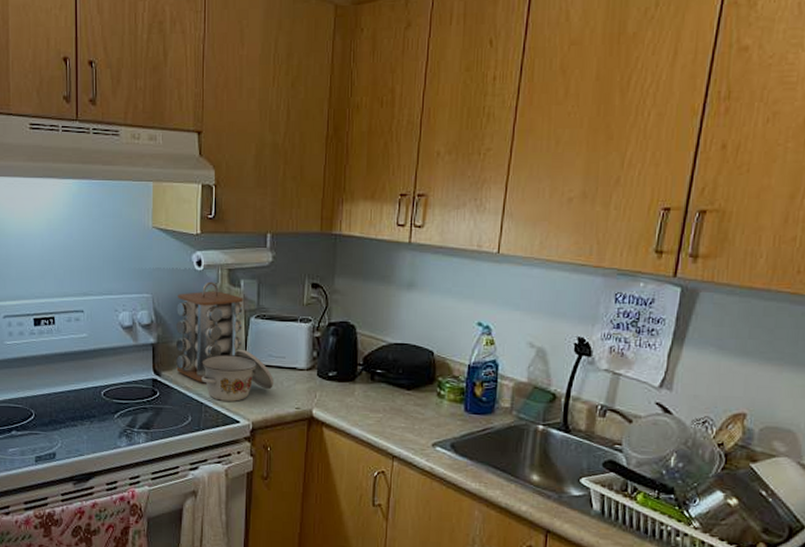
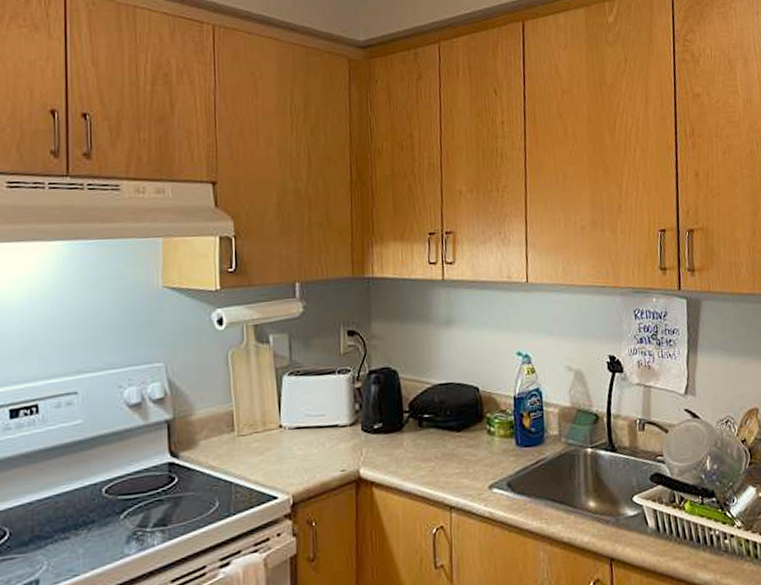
spice rack: present [176,281,243,382] -> none [195,340,275,458]
cooking pot: present [201,349,275,401] -> none [228,412,315,477]

